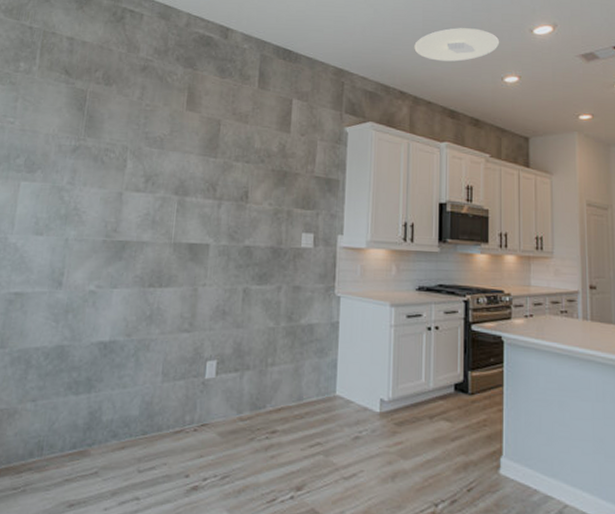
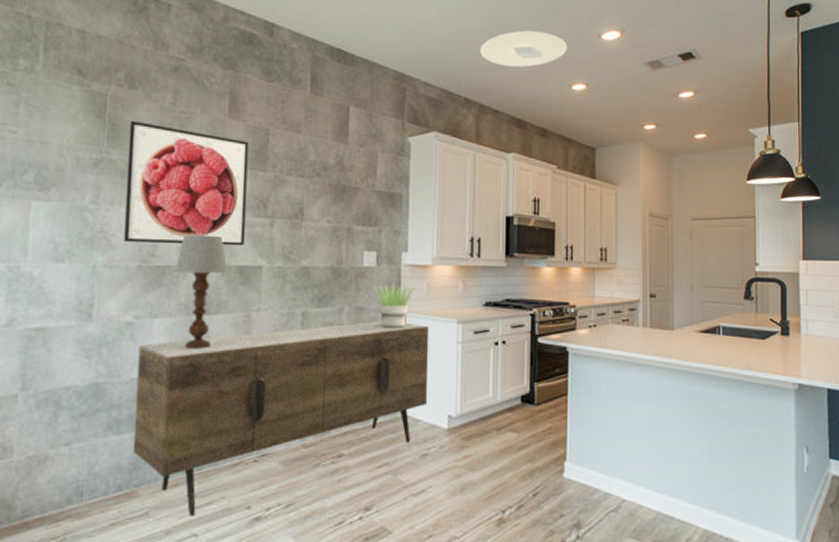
sideboard: none [88,300,363,480] -> present [133,321,430,516]
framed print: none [92,112,203,225] -> present [124,120,249,246]
table lamp: none [133,213,179,319] -> present [174,234,228,349]
potted plant: none [308,265,350,308] -> present [371,284,416,328]

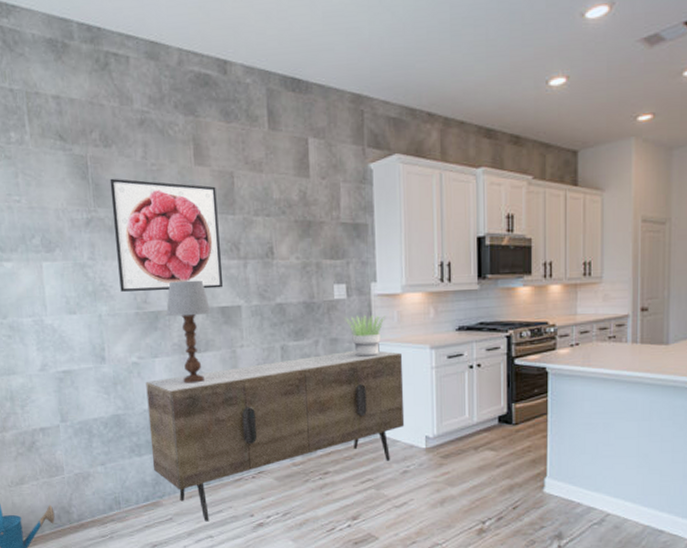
ceiling light: present [480,30,568,68] -> none [441,21,544,70]

